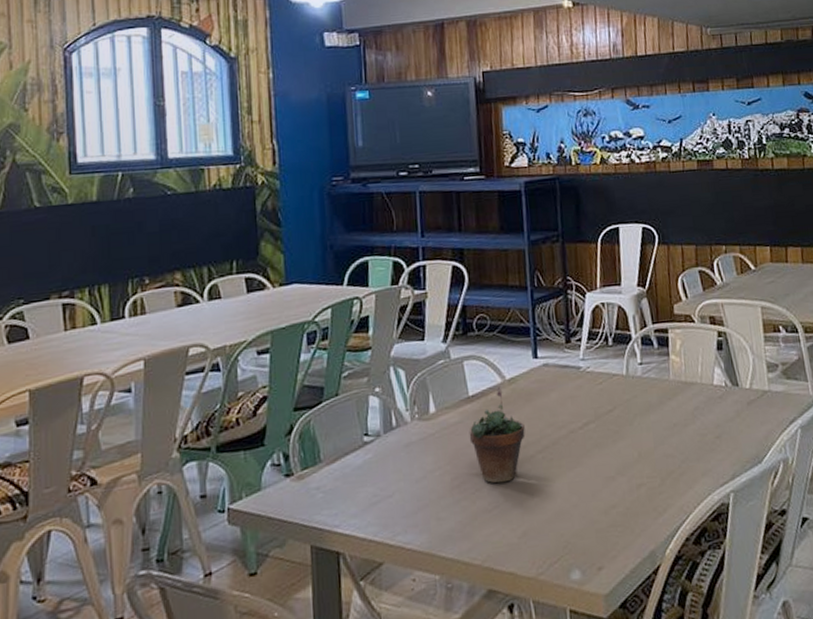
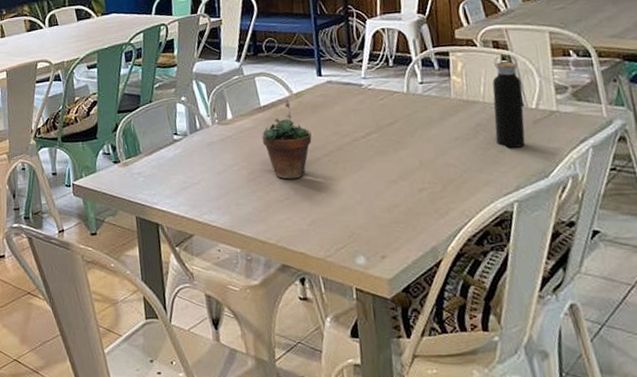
water bottle: none [709,331,741,433] -> present [492,55,526,148]

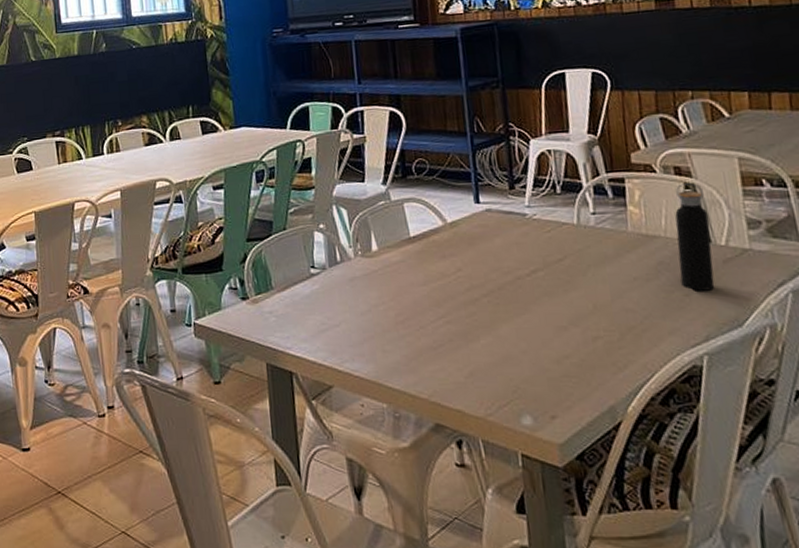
succulent plant: present [261,99,312,180] -> none [411,229,469,323]

